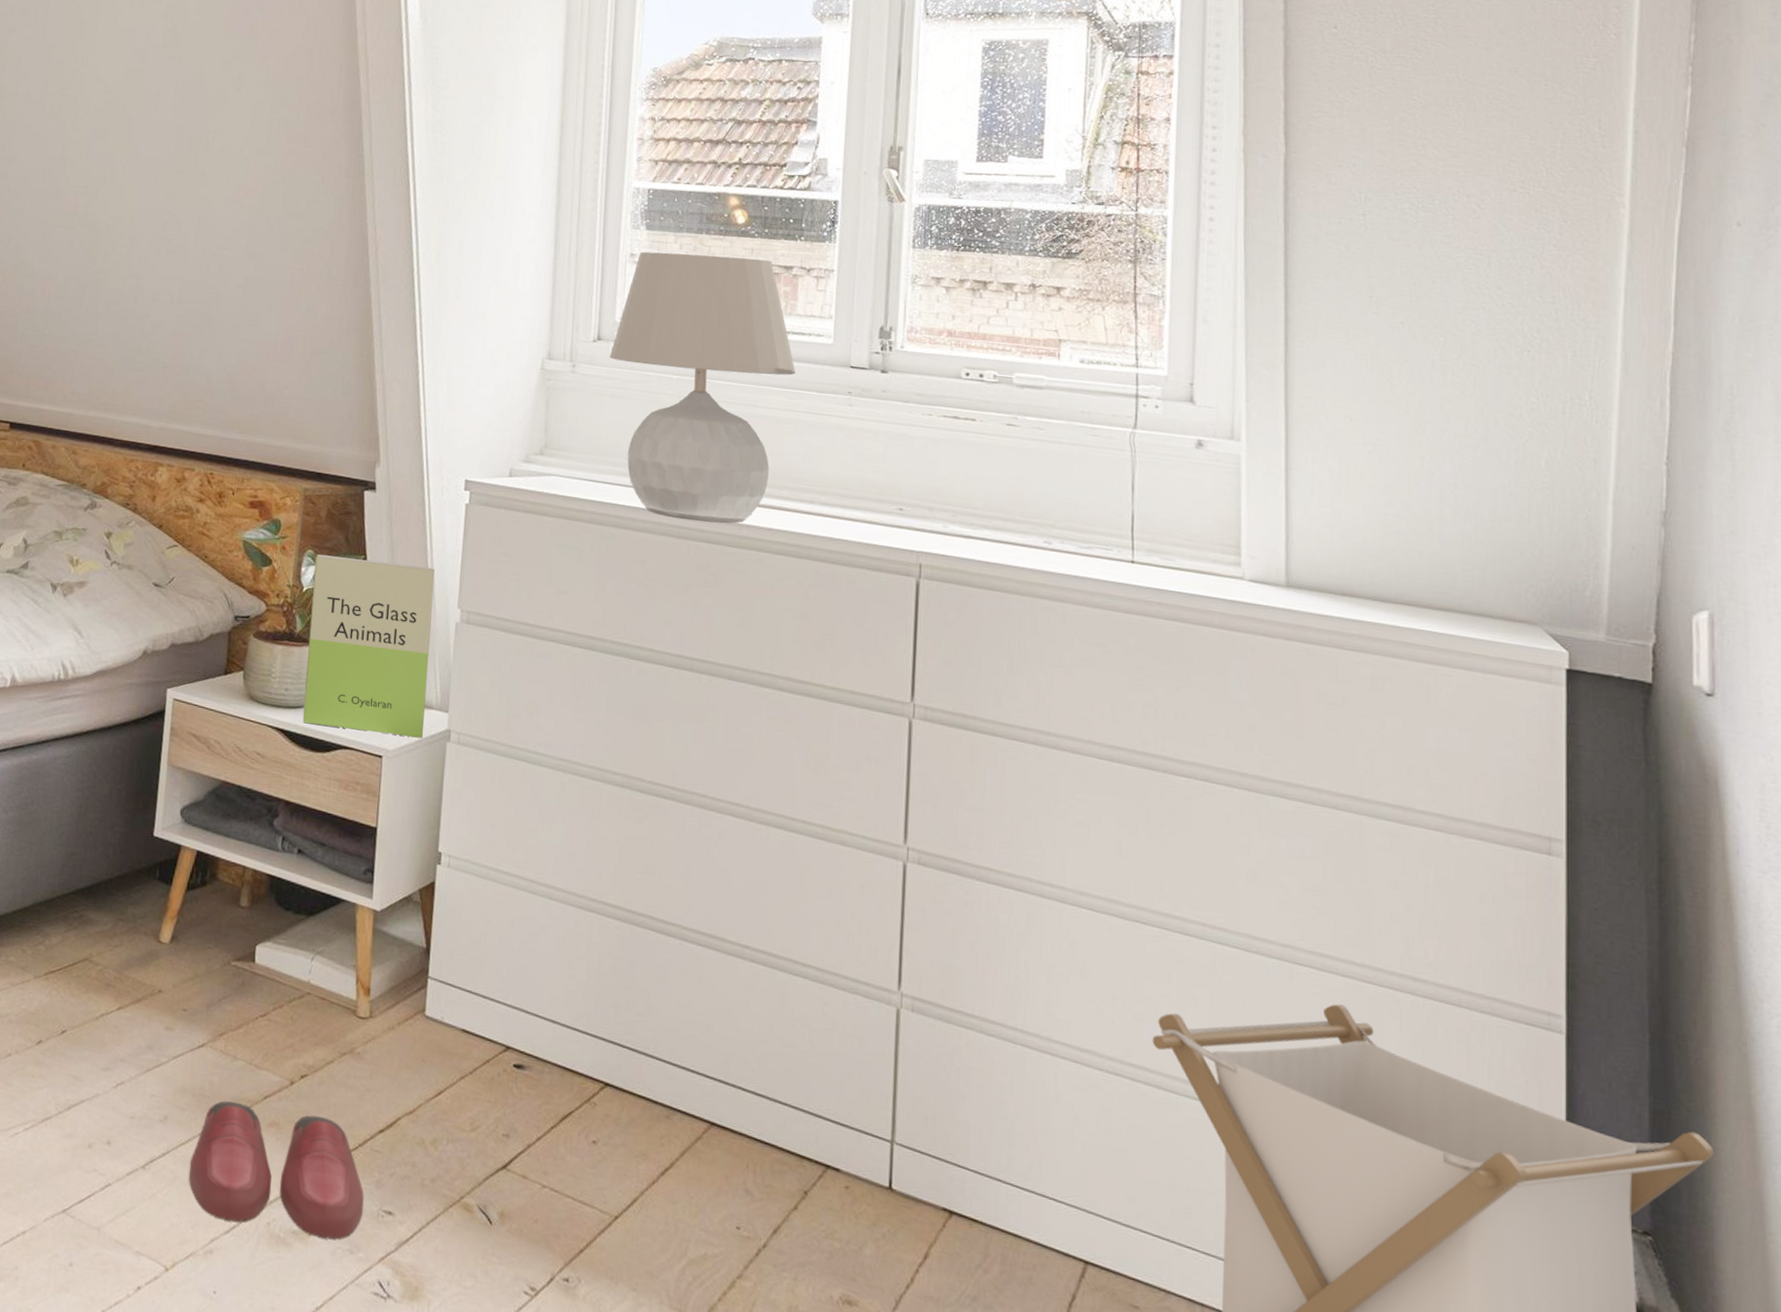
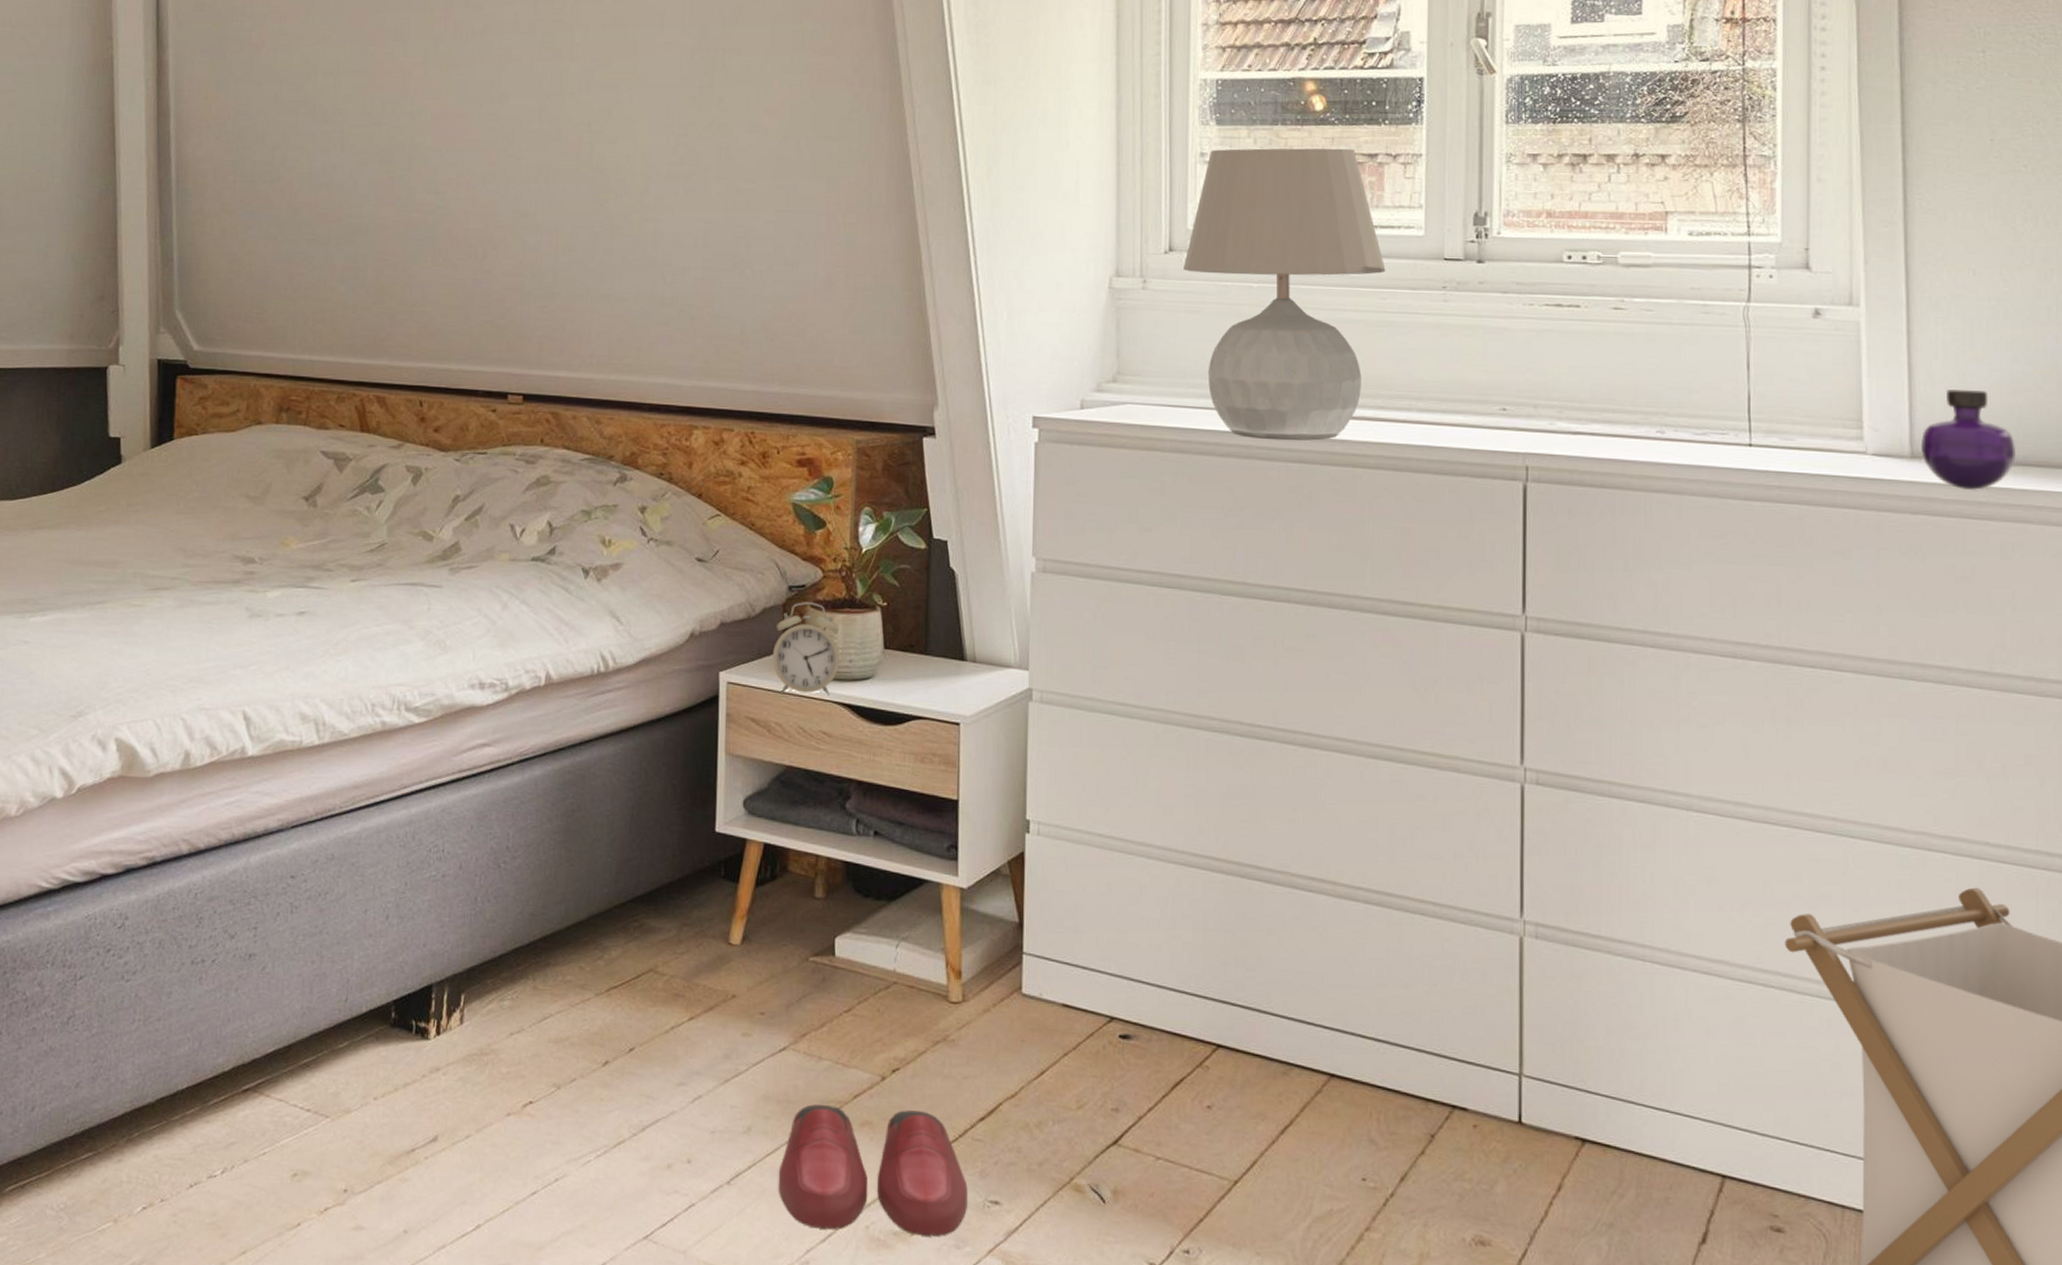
alarm clock: none [215,631,277,720] -> present [772,602,840,696]
book: present [302,554,435,739] -> none [870,511,1006,701]
perfume bottle: none [1296,525,1388,624] -> present [1921,388,2015,491]

